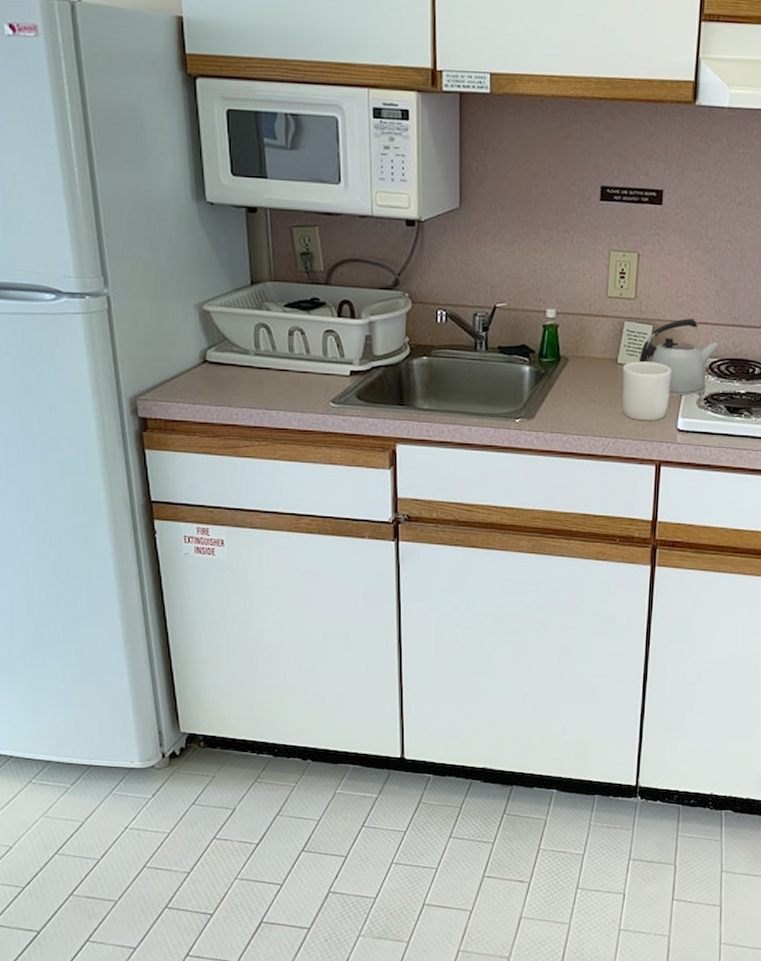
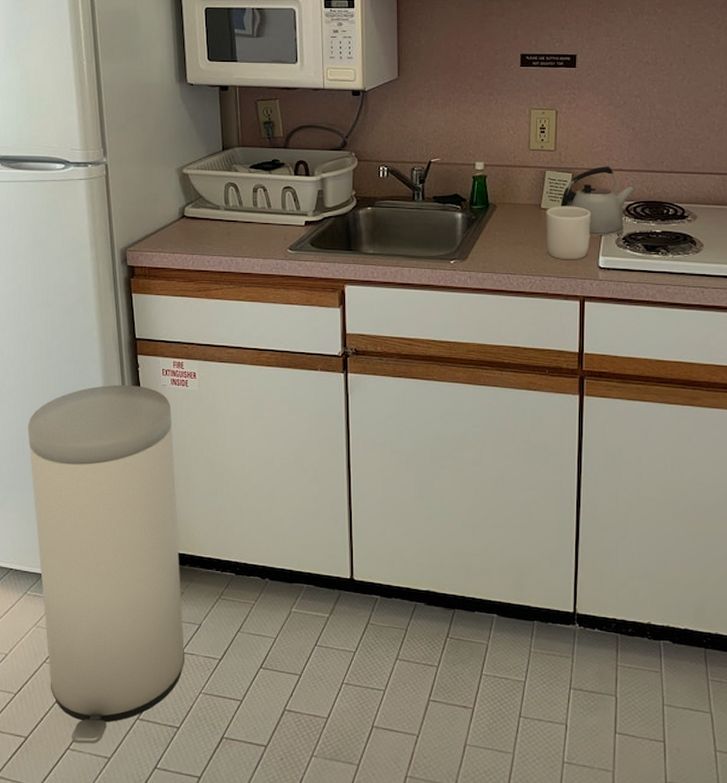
pedal bin: none [23,553,218,936] -> present [27,385,185,744]

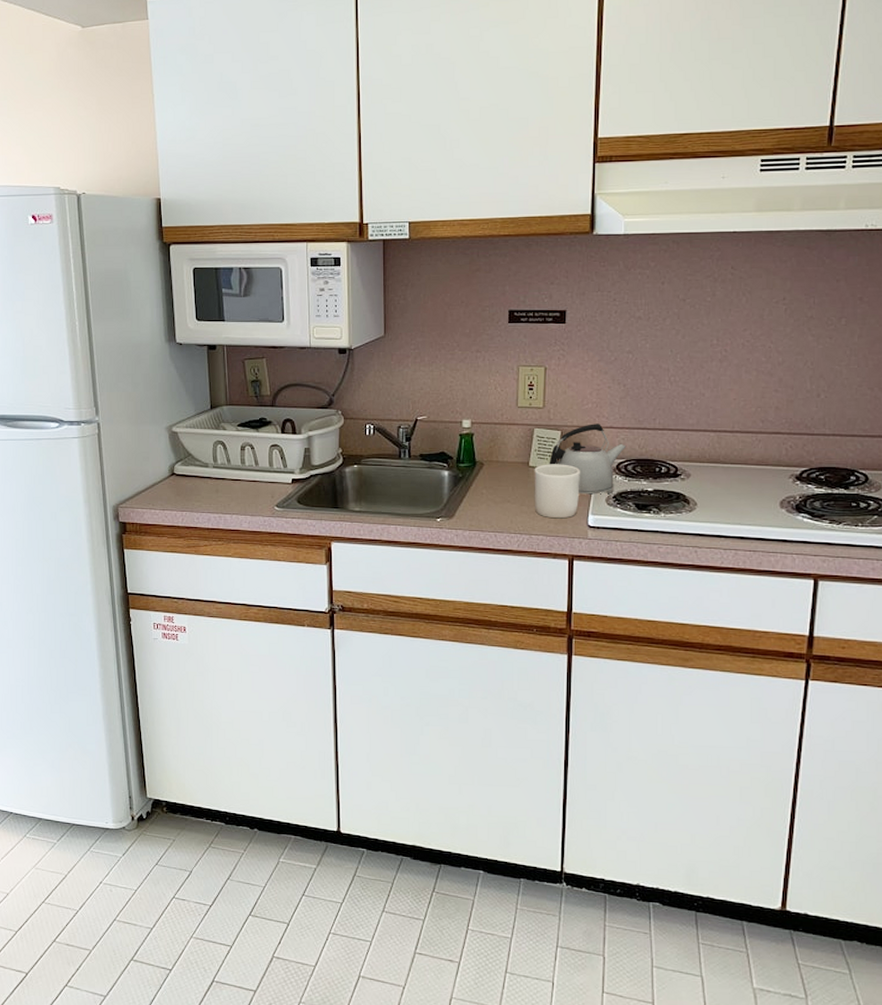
pedal bin: present [27,385,185,744] -> none [26,638,177,982]

